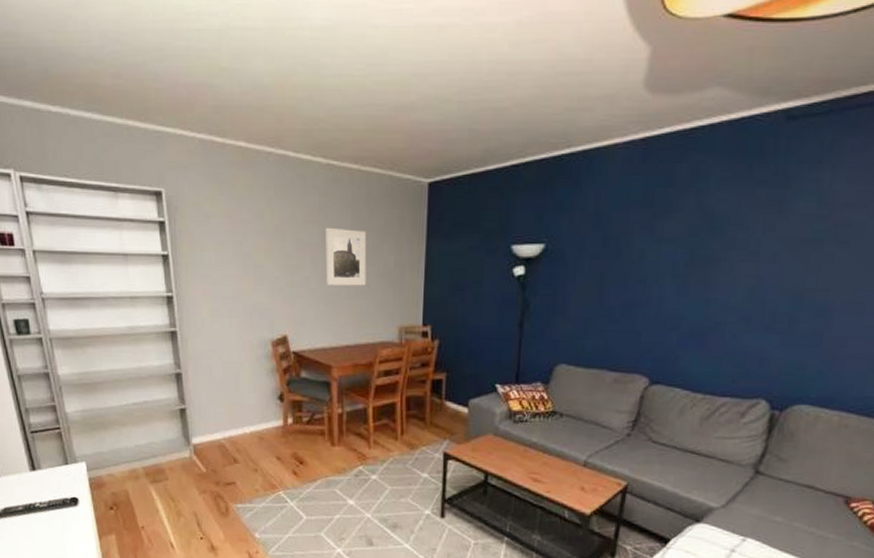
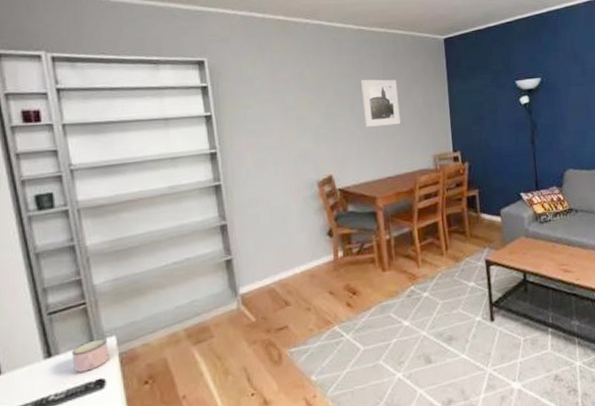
mug: none [50,462,81,489] -> present [71,338,110,373]

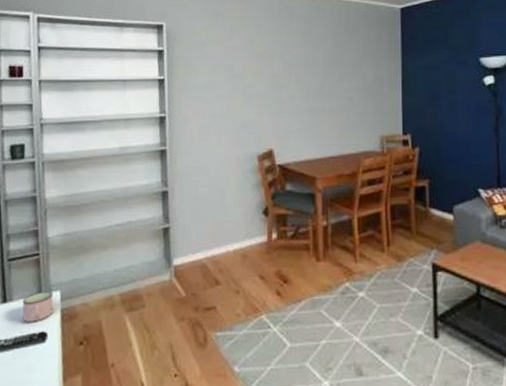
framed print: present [361,79,401,127] -> none [309,49,347,101]

